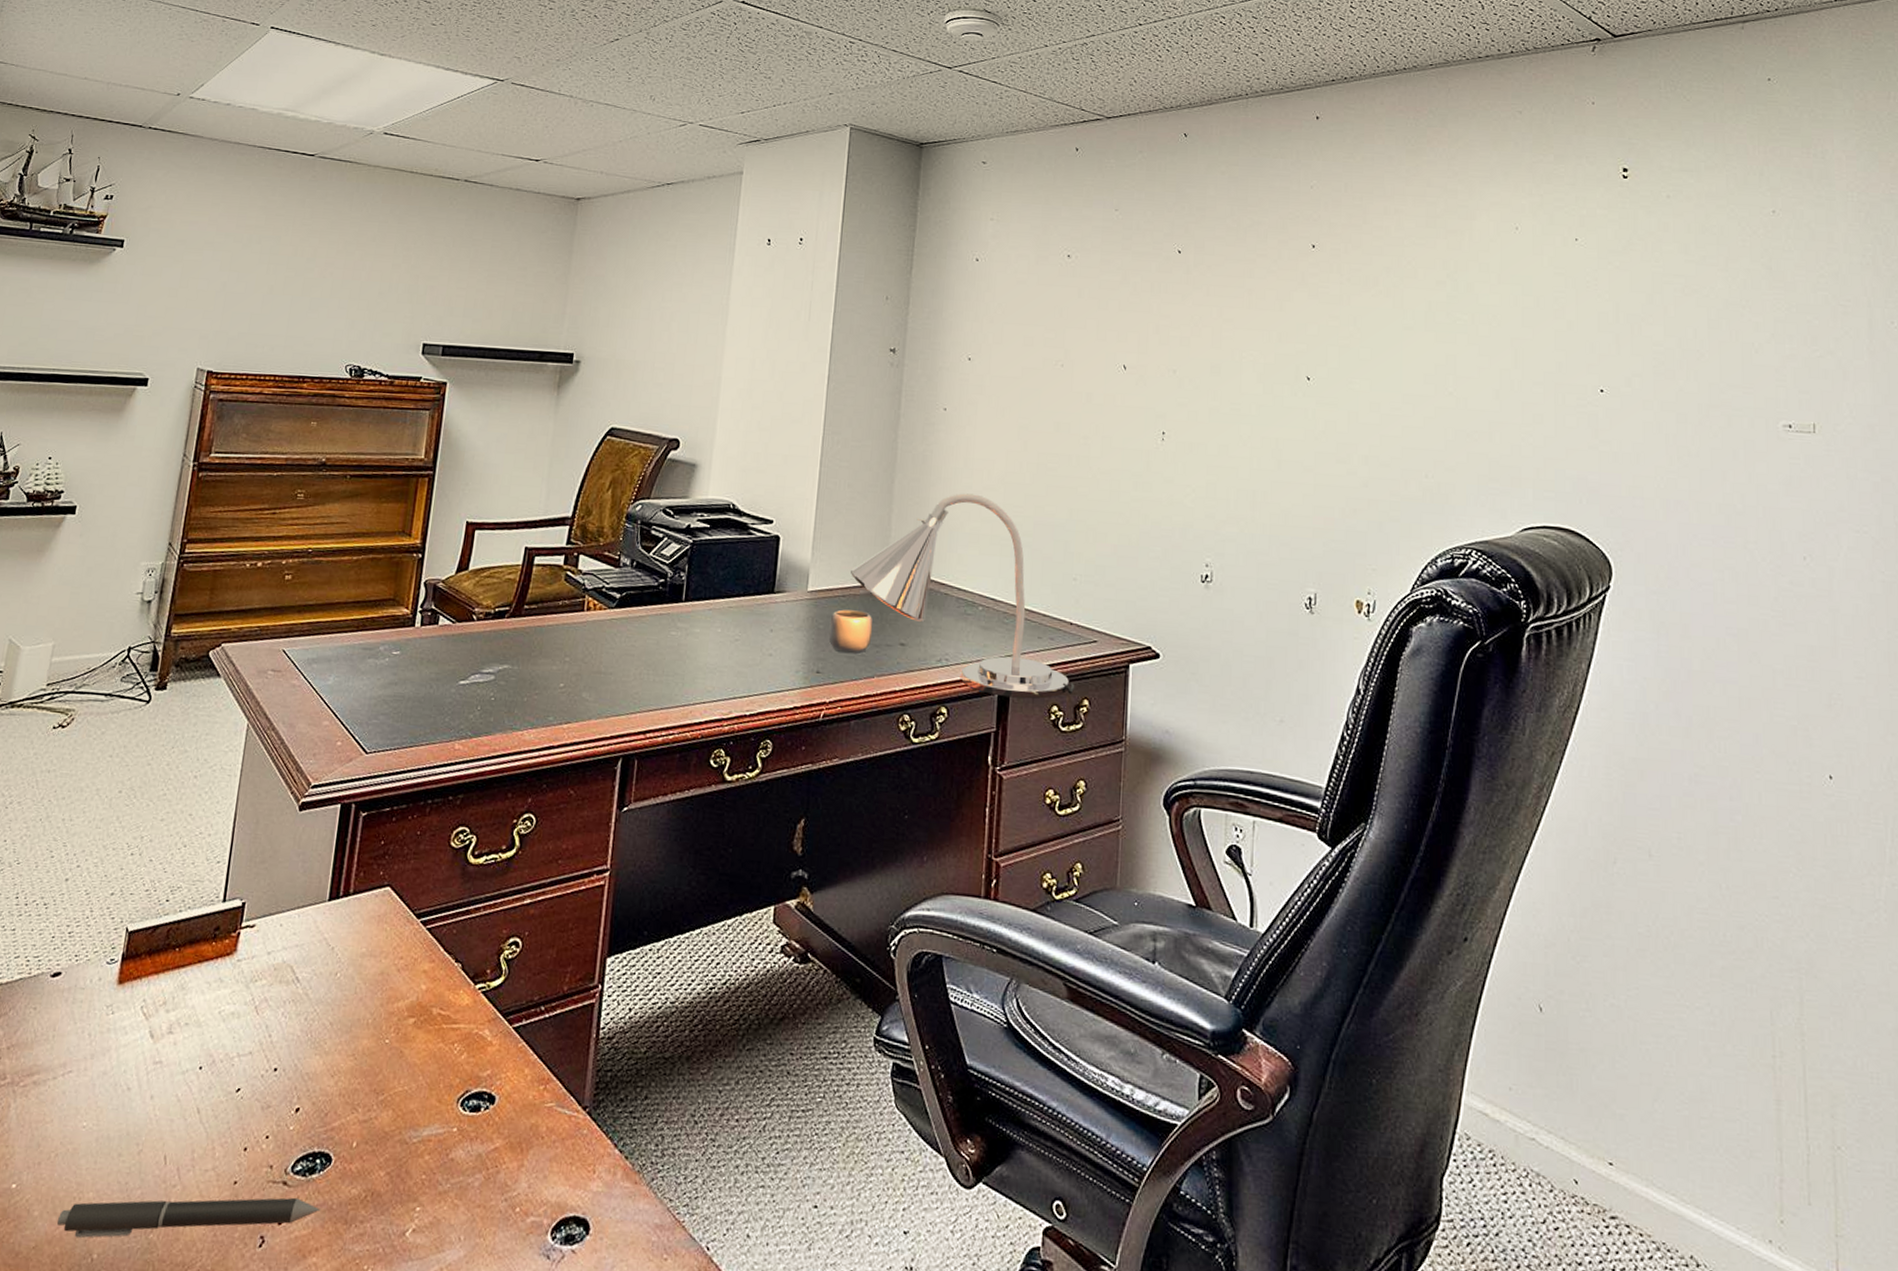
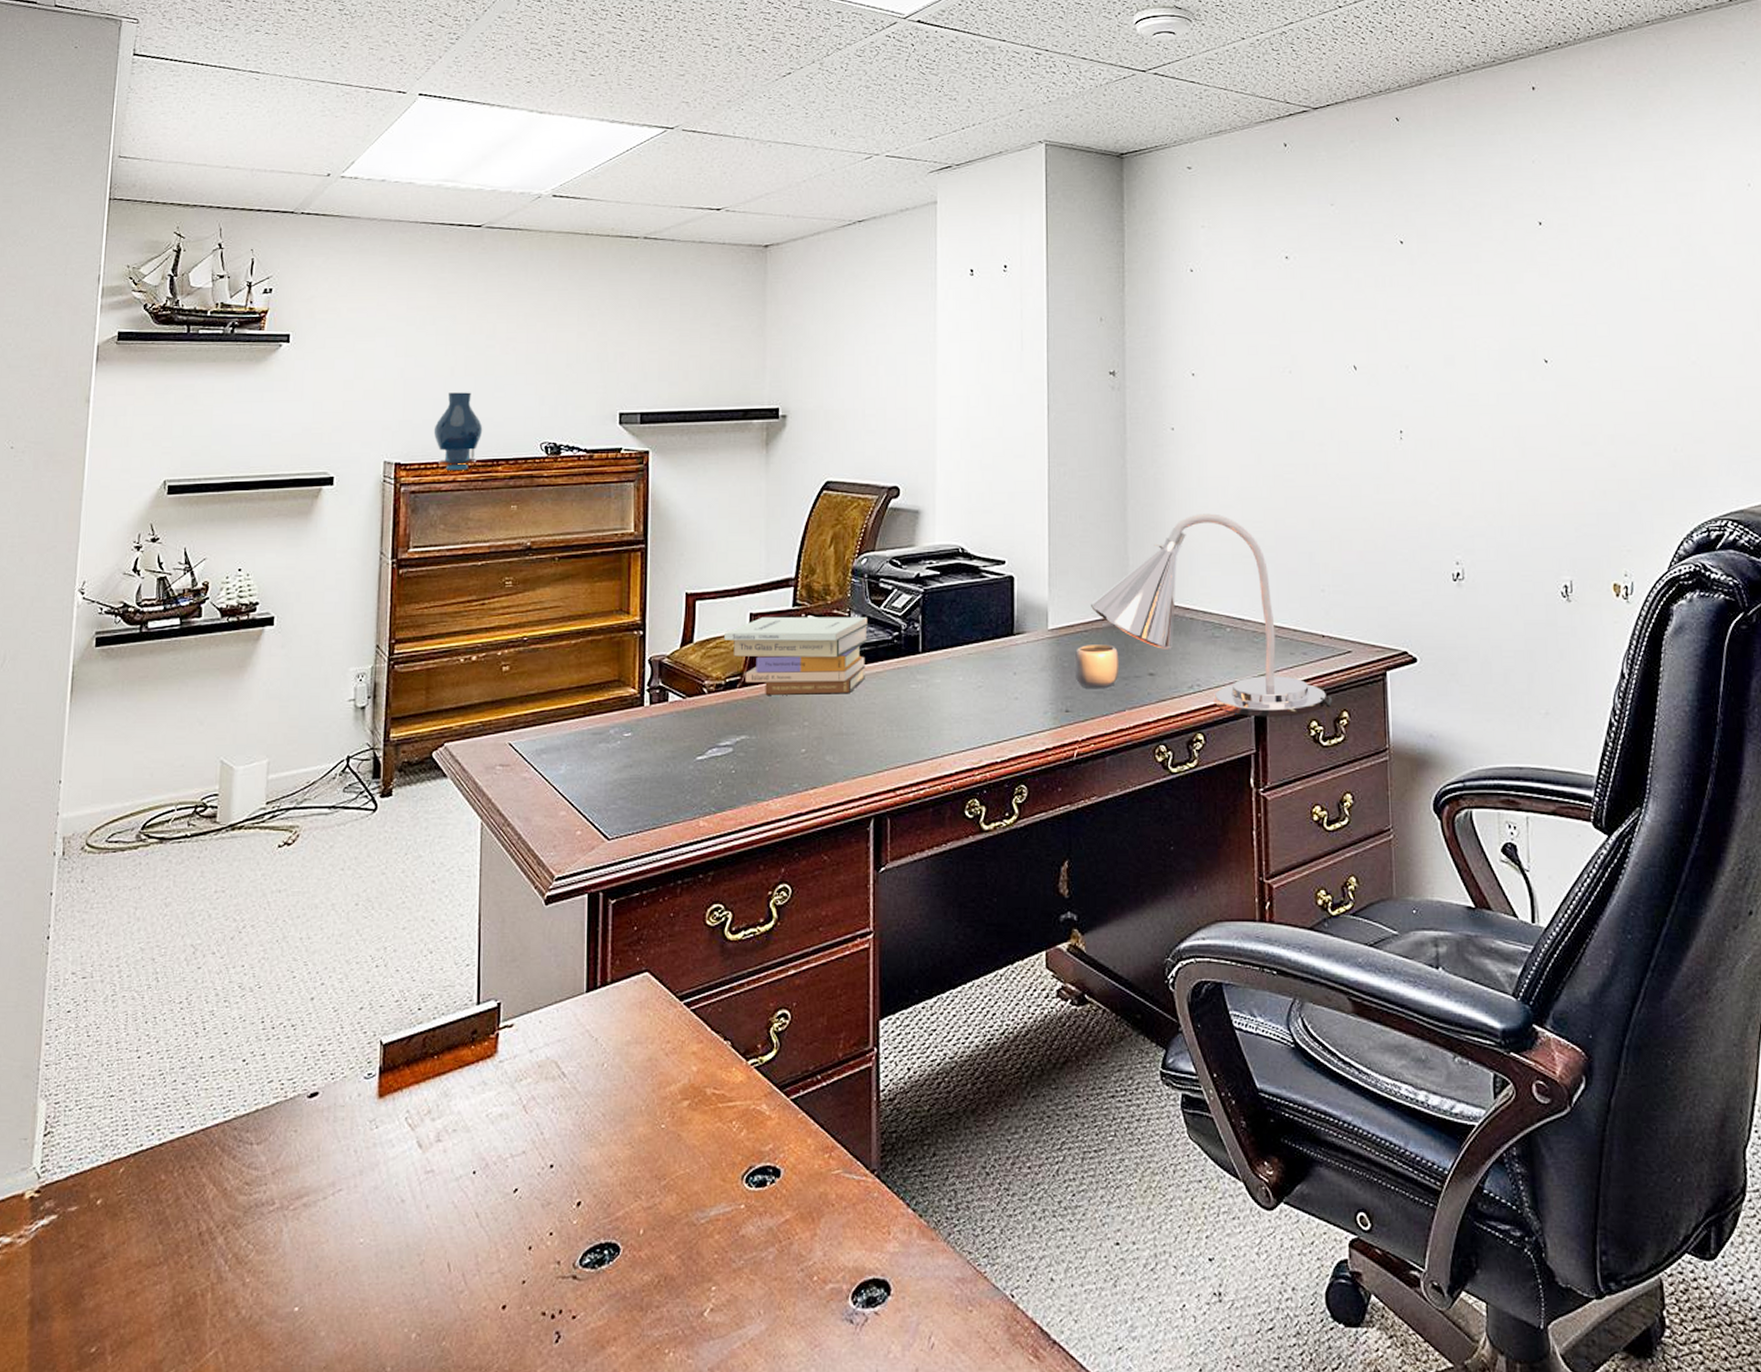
pen: present [56,1197,321,1238] -> none [345,1290,615,1354]
vase: none [246,309,294,385] -> present [433,392,483,472]
books: none [498,551,637,635] -> present [724,616,869,695]

